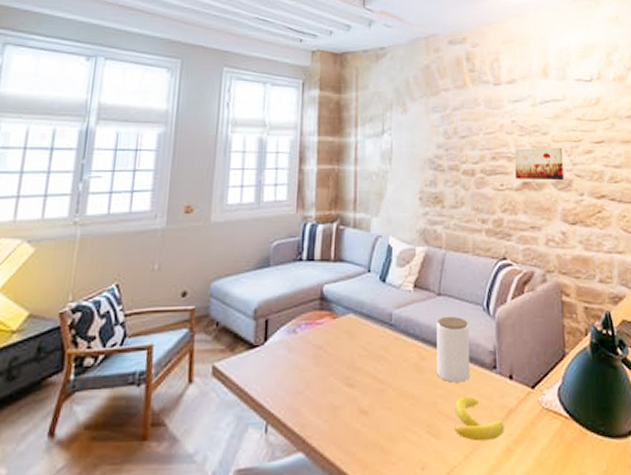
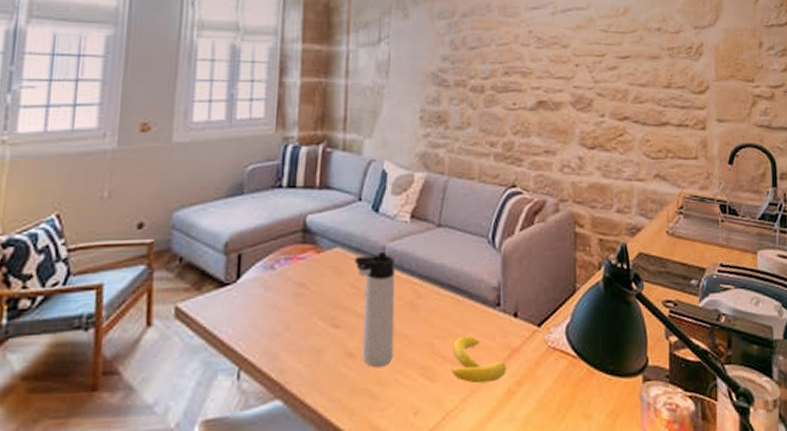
thermos bottle: none [365,319,402,424] -> present [354,253,395,367]
jar: present [437,316,471,383] -> none [434,249,472,322]
wall art: present [515,147,564,181] -> none [530,62,583,100]

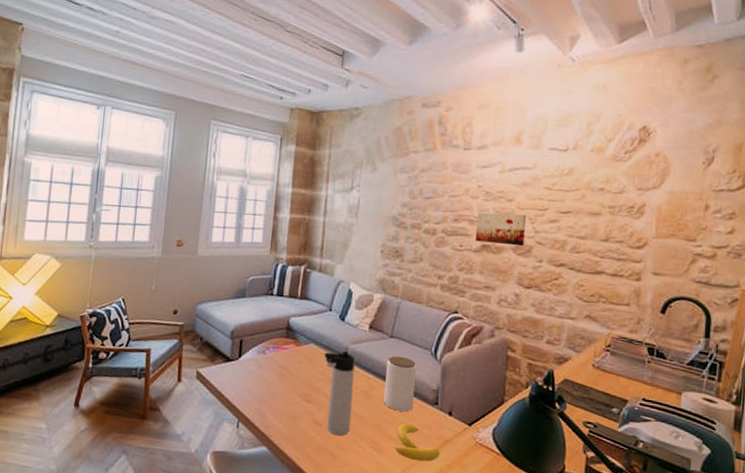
jar: none [434,249,472,322] -> present [384,355,417,412]
wall art: none [530,62,583,100] -> present [476,212,526,247]

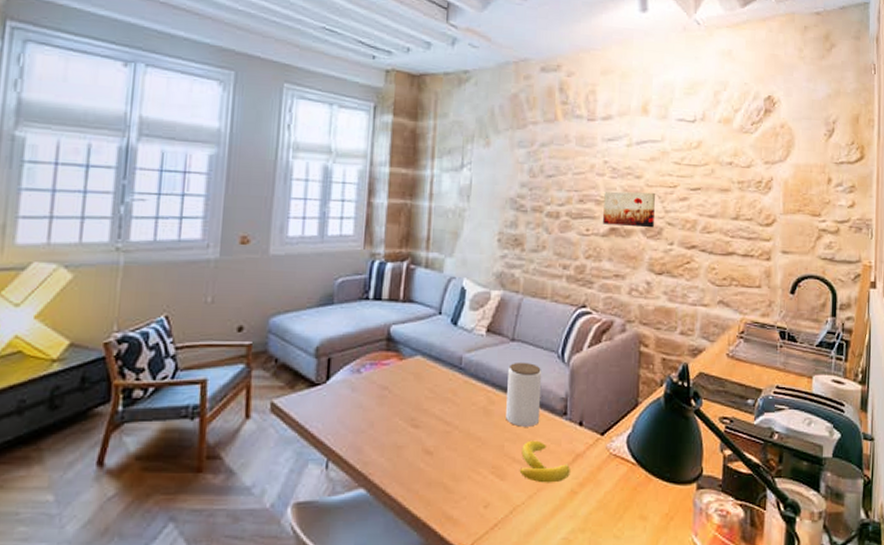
thermos bottle: present [324,351,355,436] -> none [433,362,471,464]

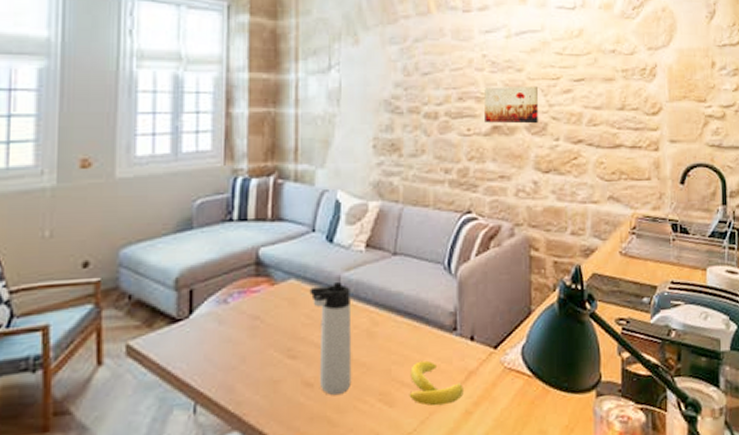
thermos bottle: none [433,362,471,464] -> present [309,282,352,395]
jar: present [506,362,542,427] -> none [391,276,429,348]

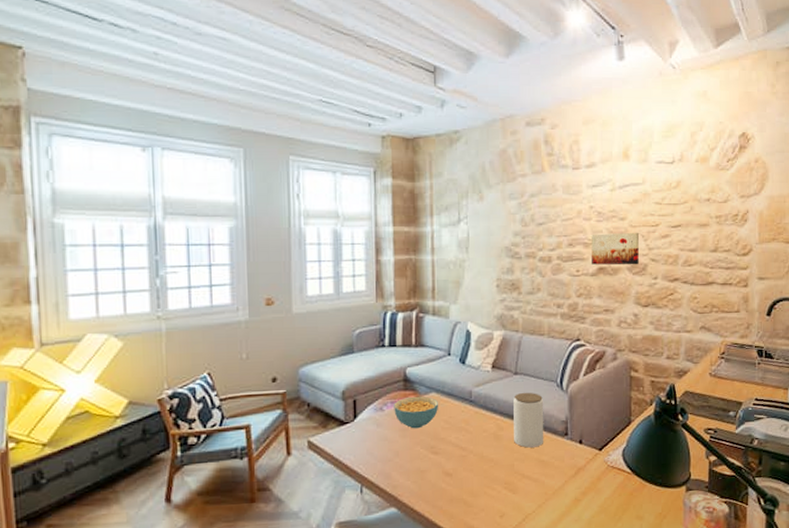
cereal bowl: none [241,283,299,326] -> present [394,396,439,429]
thermos bottle: present [309,282,352,395] -> none [447,396,482,483]
jar: none [391,276,429,348] -> present [513,392,544,448]
banana: present [409,360,463,407] -> none [529,458,573,494]

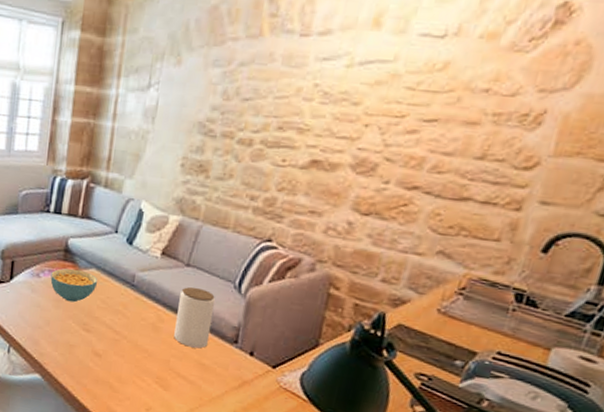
wall art: present [592,232,639,265] -> none [303,118,375,163]

